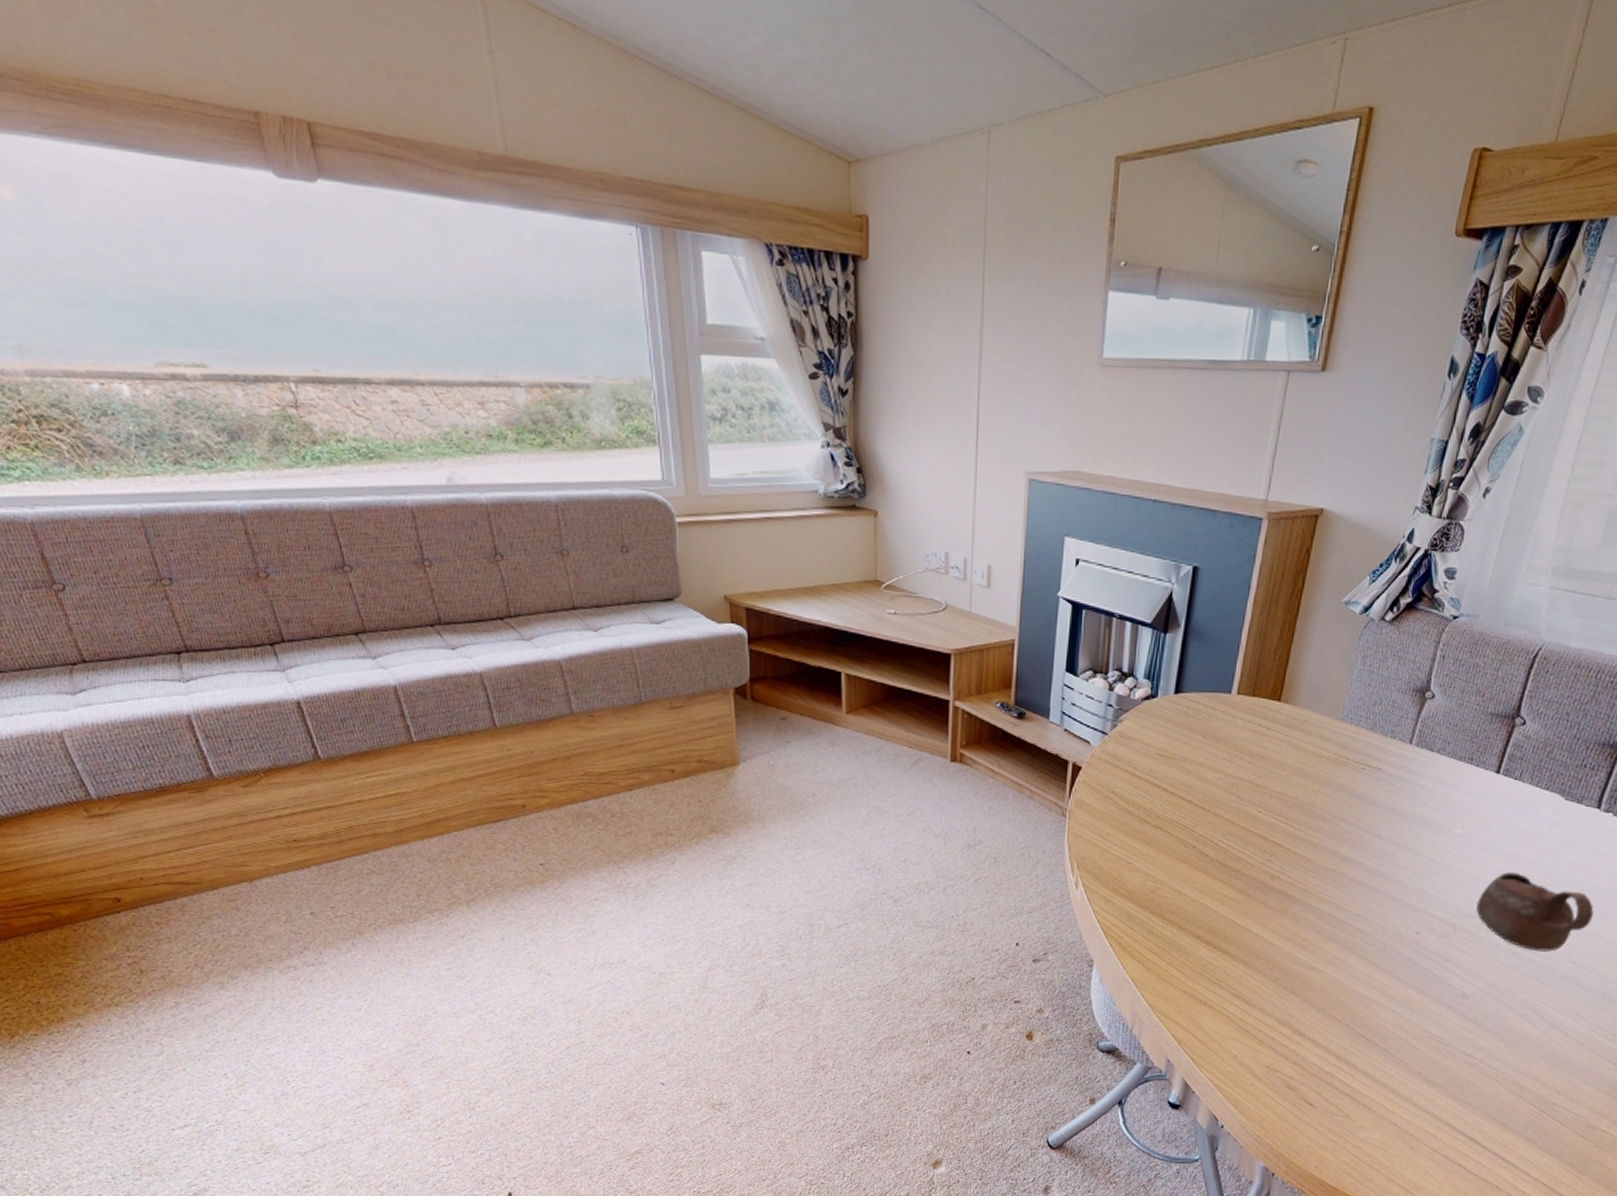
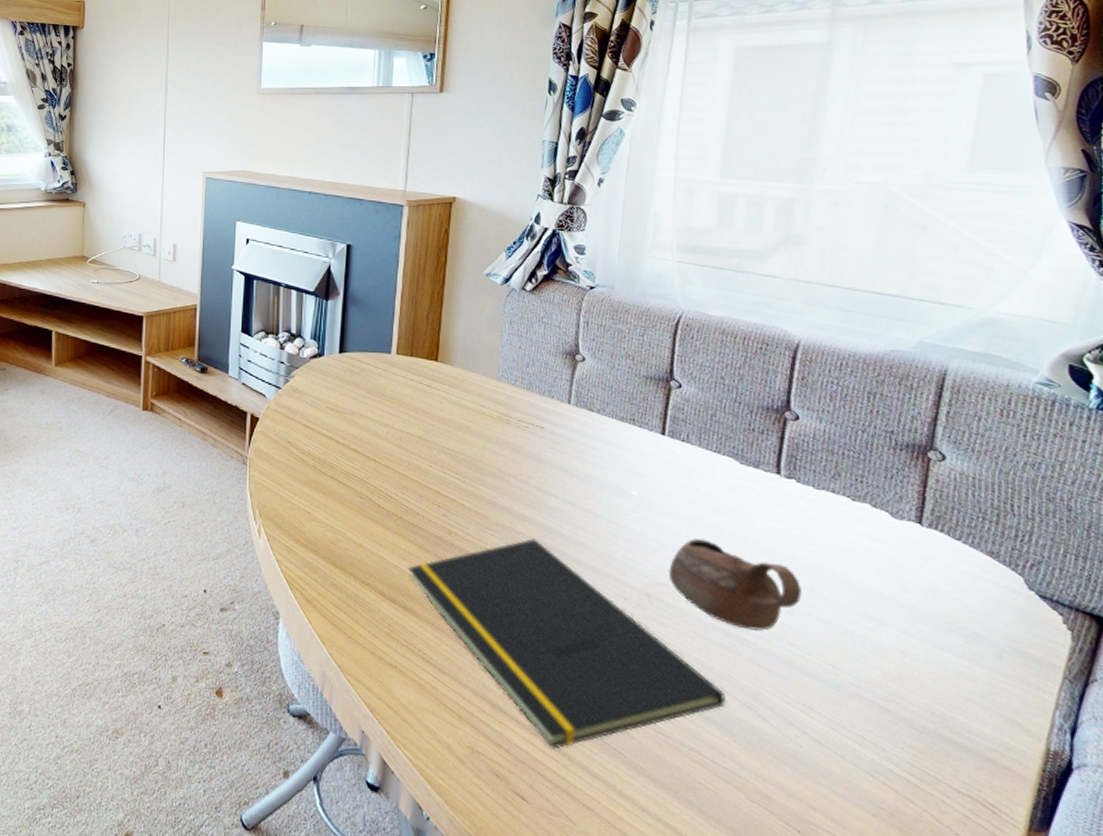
notepad: none [1226,879,1505,1063] -> present [408,538,726,749]

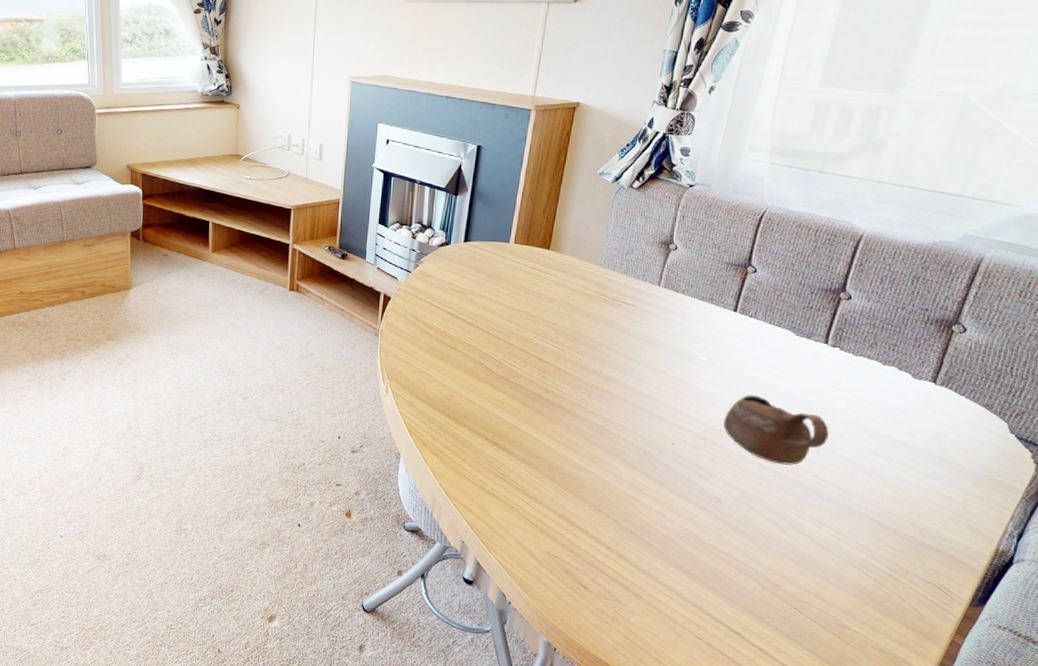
notepad: present [408,538,726,749] -> none [509,395,754,553]

